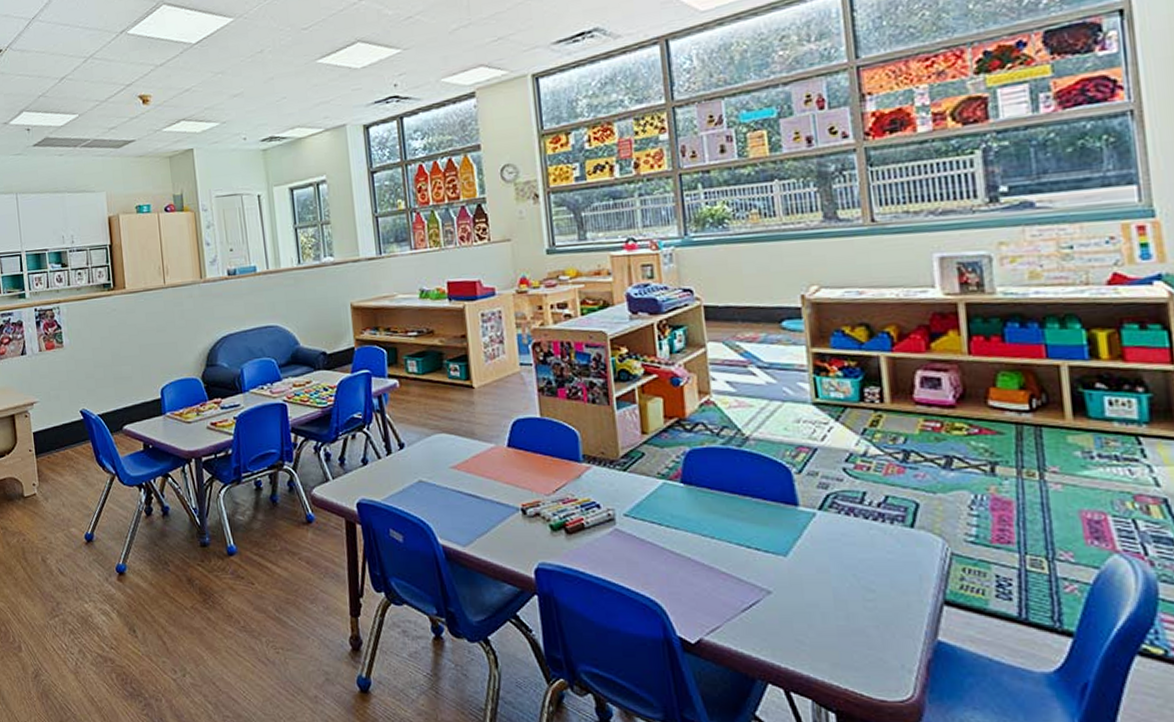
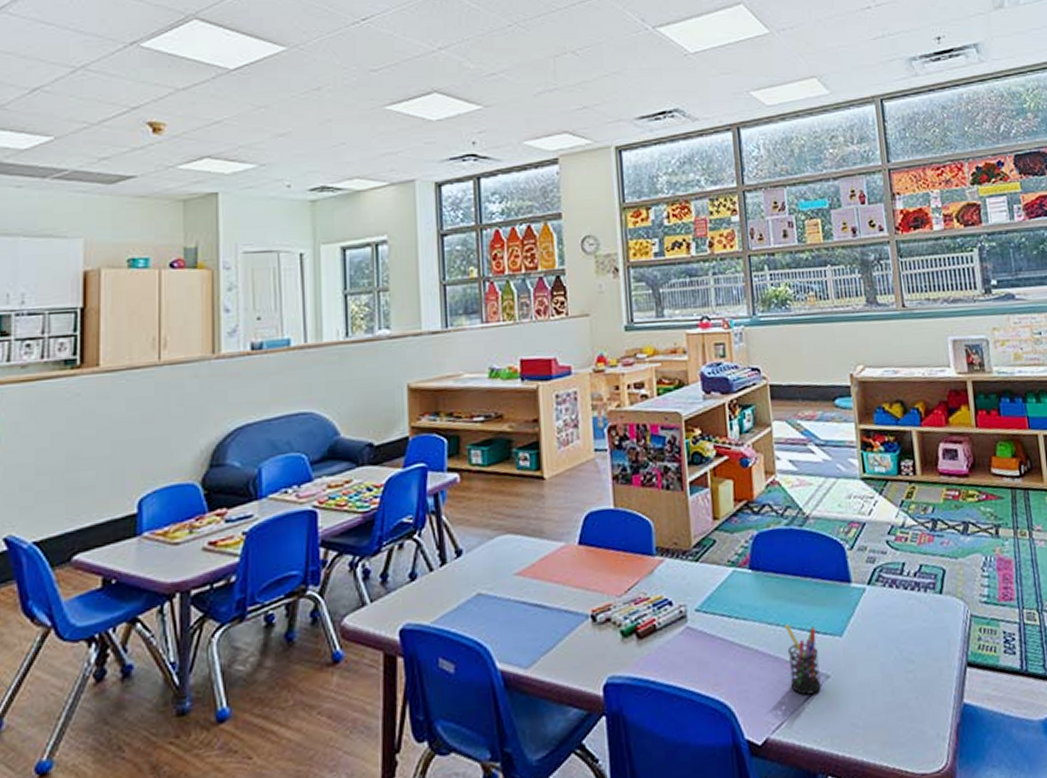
pen holder: none [720,538,761,606] -> present [785,624,821,695]

